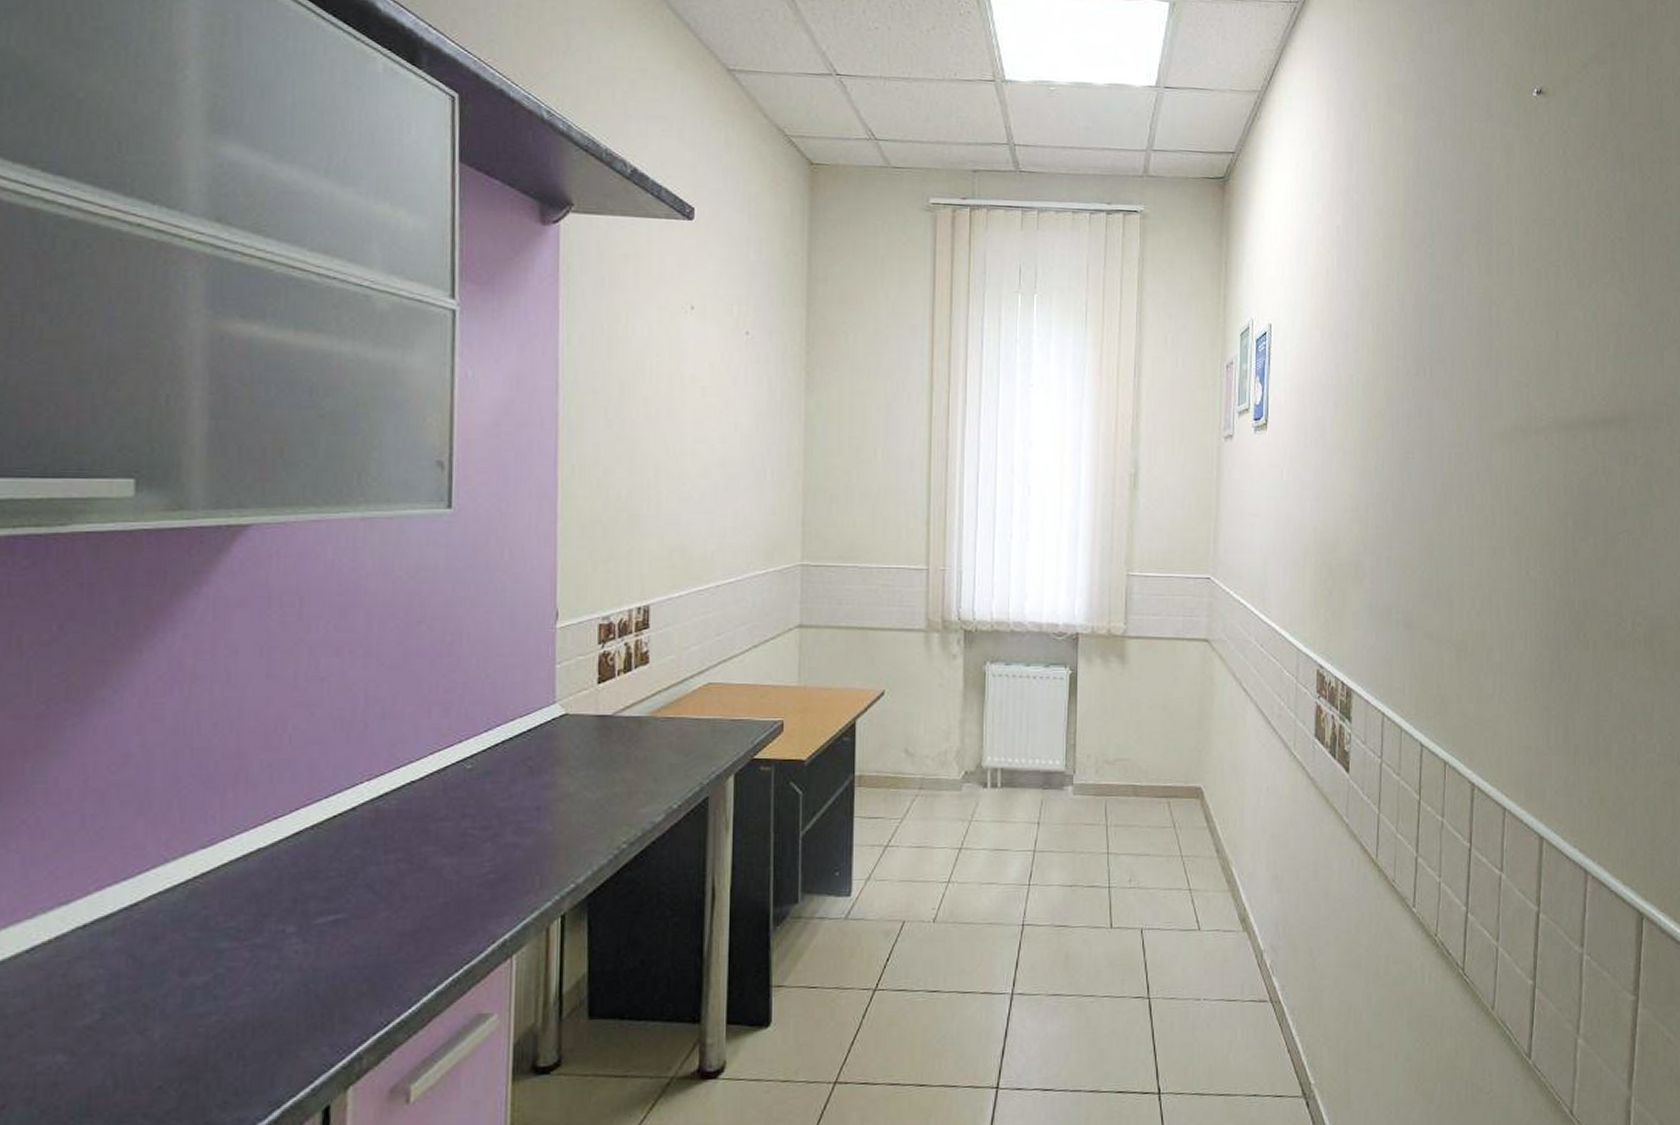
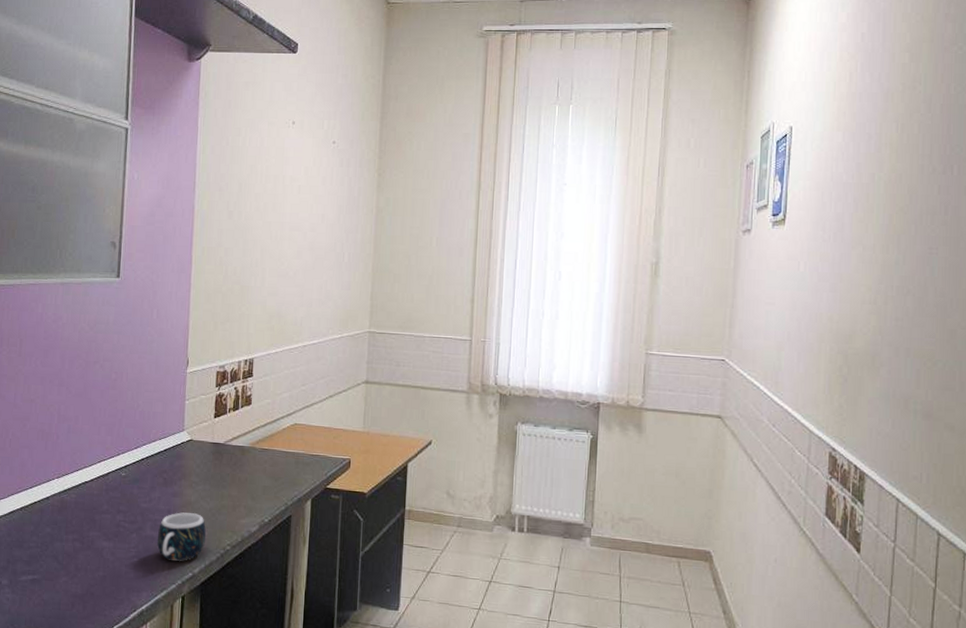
mug: none [523,807,592,871] -> present [157,512,206,561]

